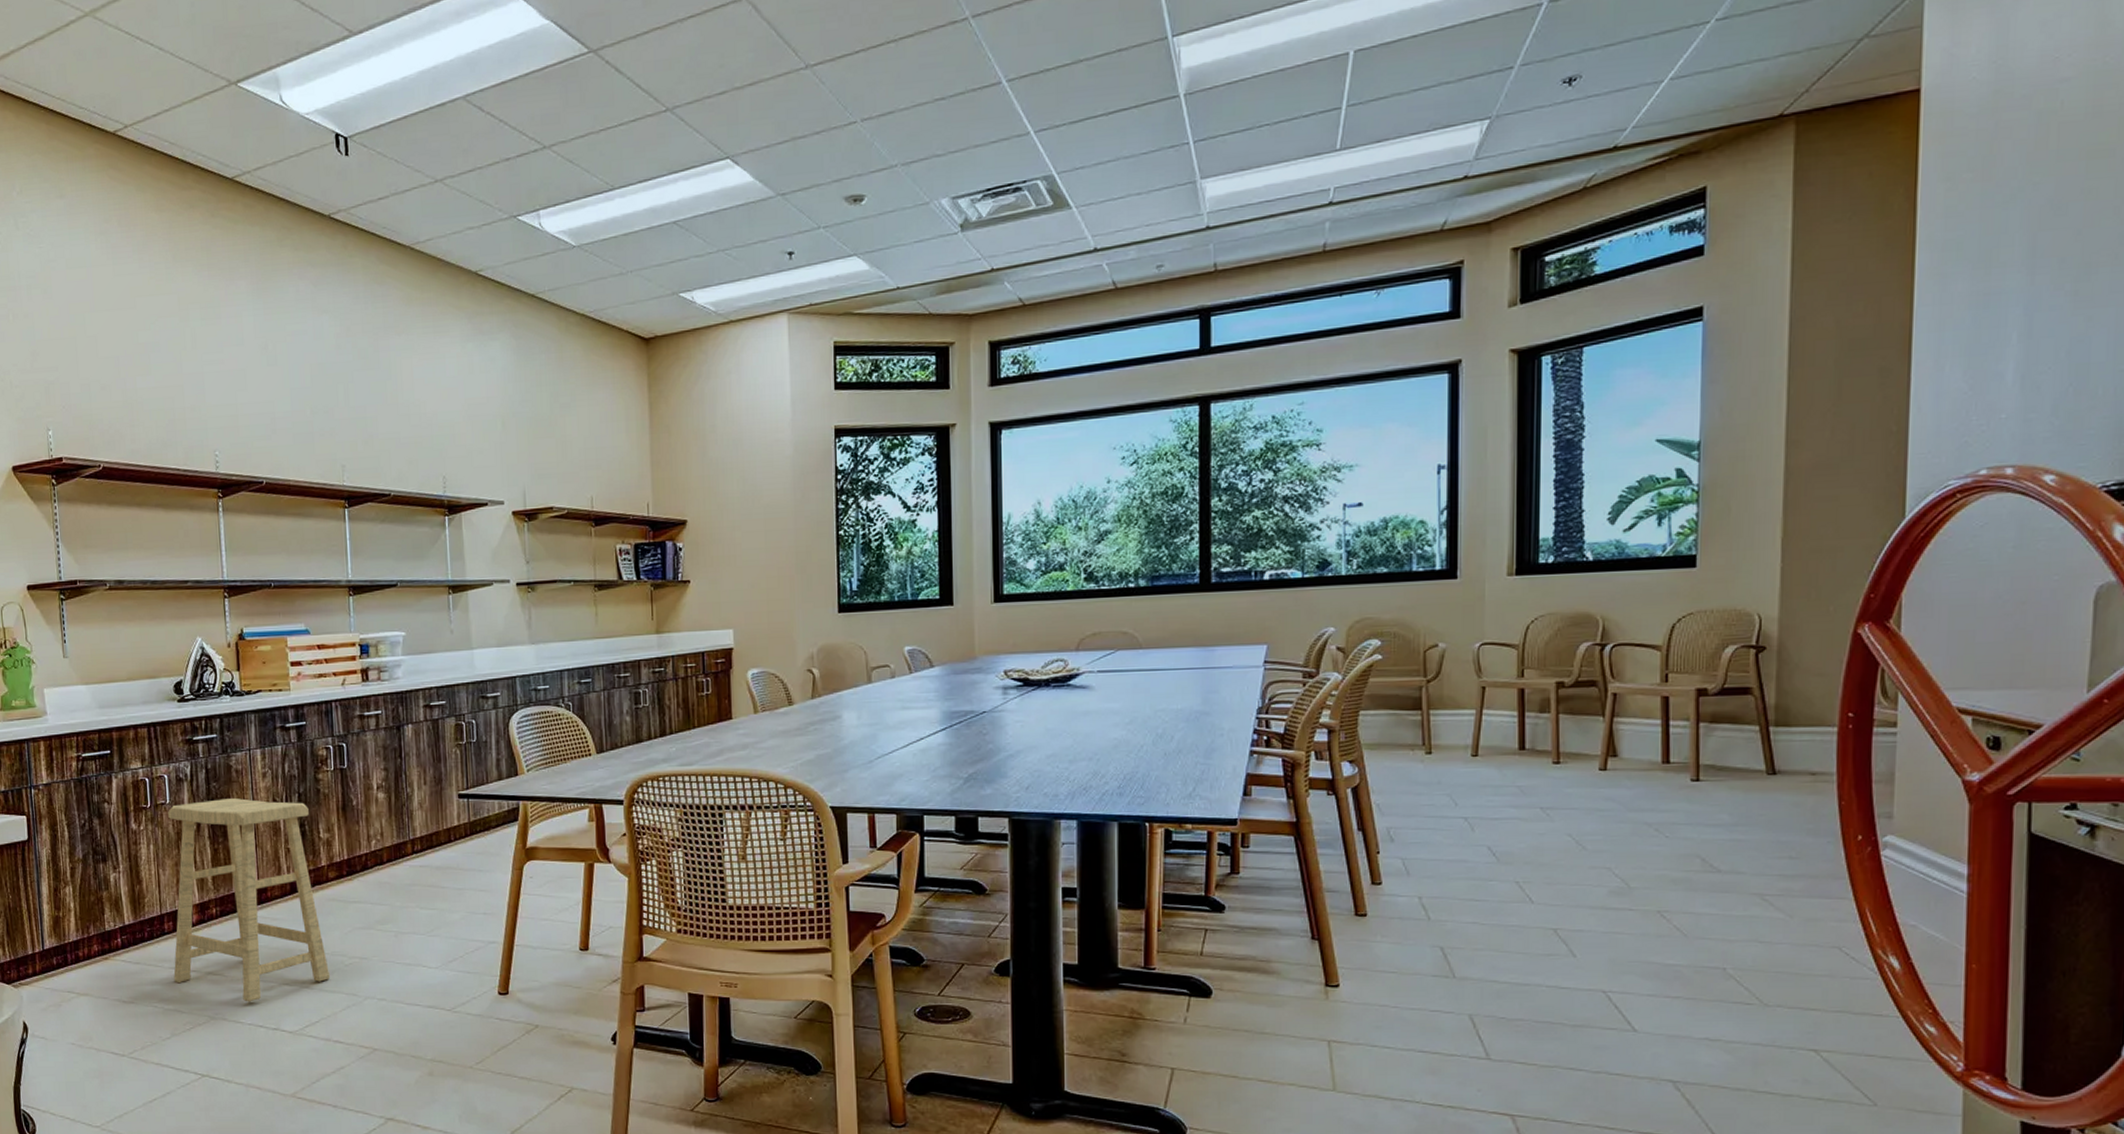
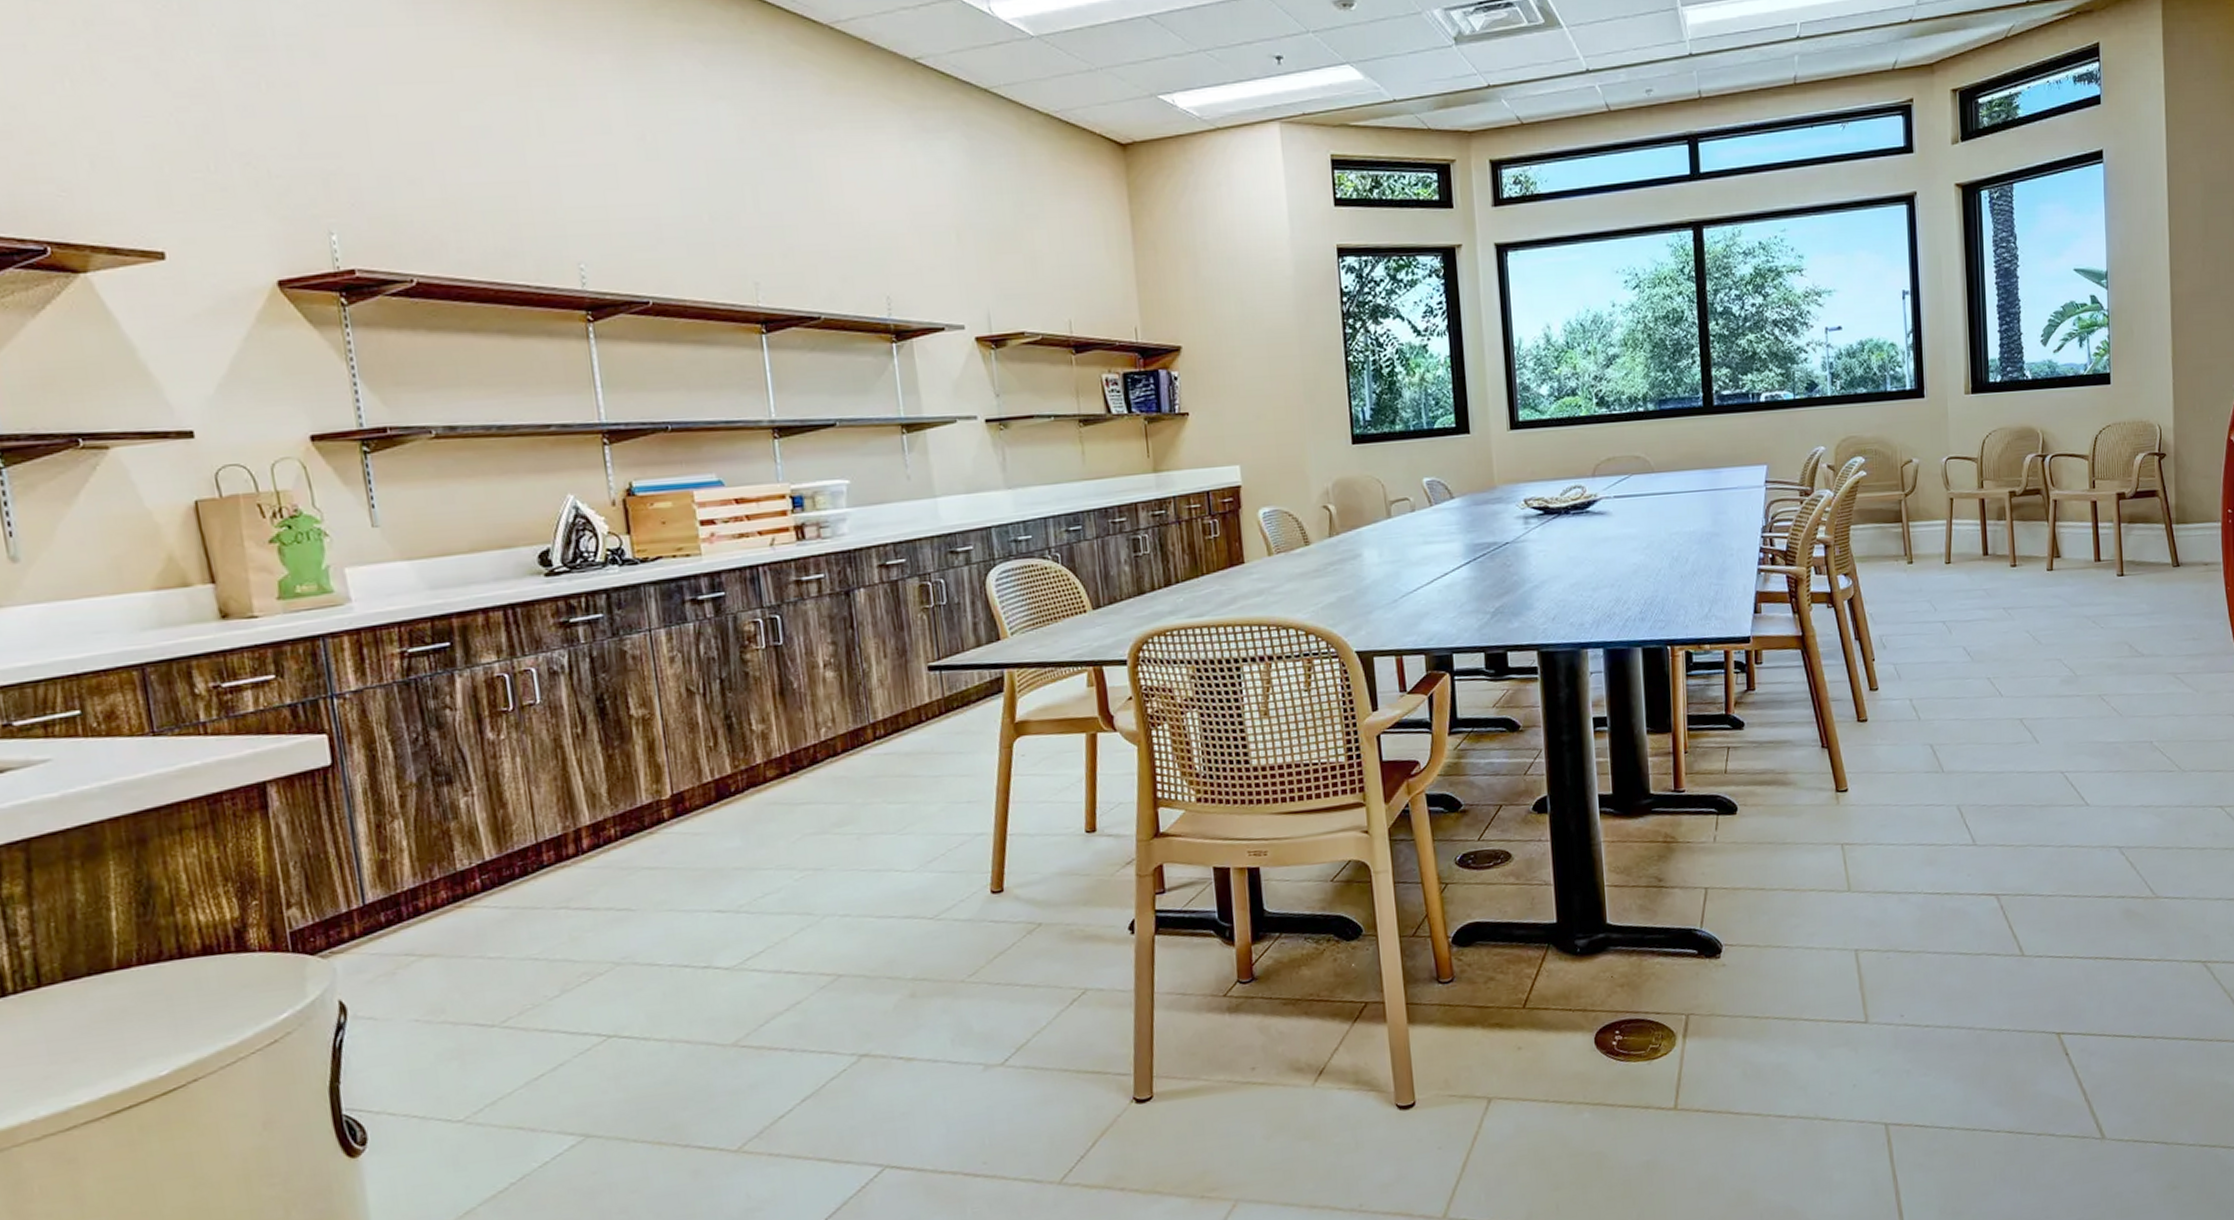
stool: present [168,798,331,1002] -> none [539,689,777,939]

